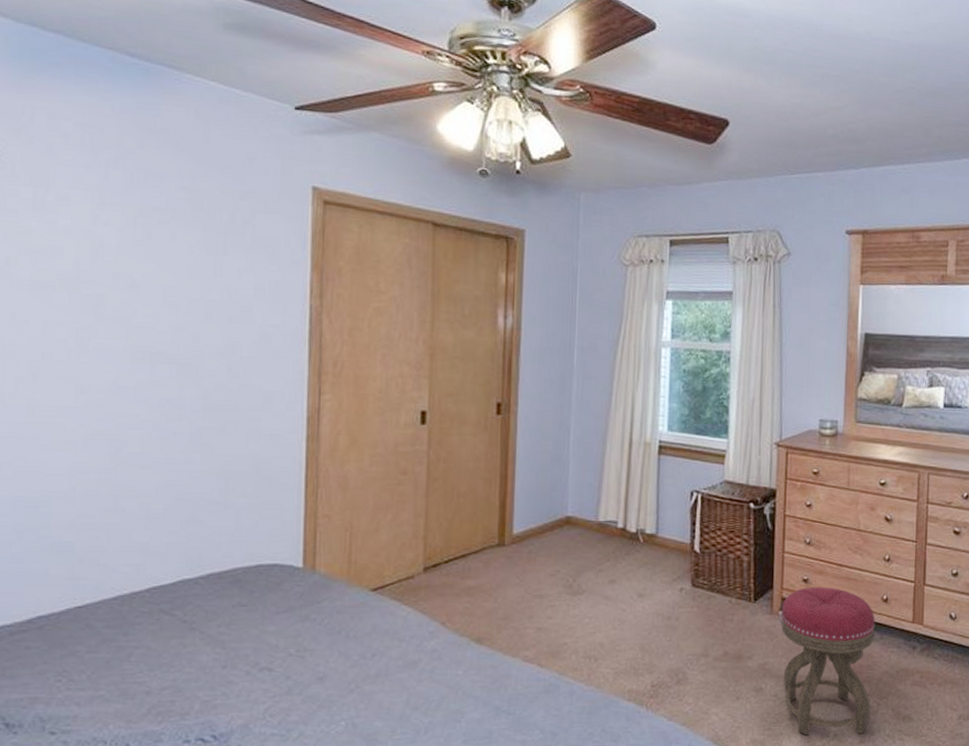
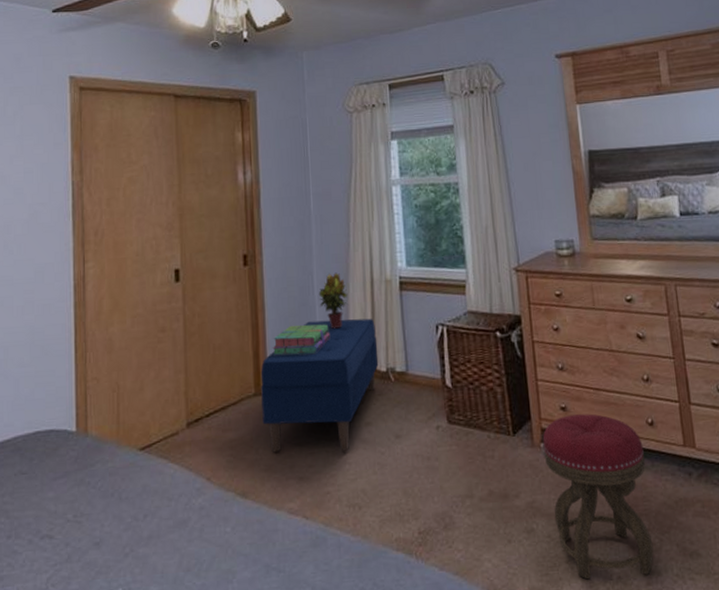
bench: none [504,477,630,606] -> present [260,318,379,453]
stack of books: none [520,479,582,509] -> present [272,324,331,356]
potted plant: none [573,430,604,486] -> present [318,272,348,329]

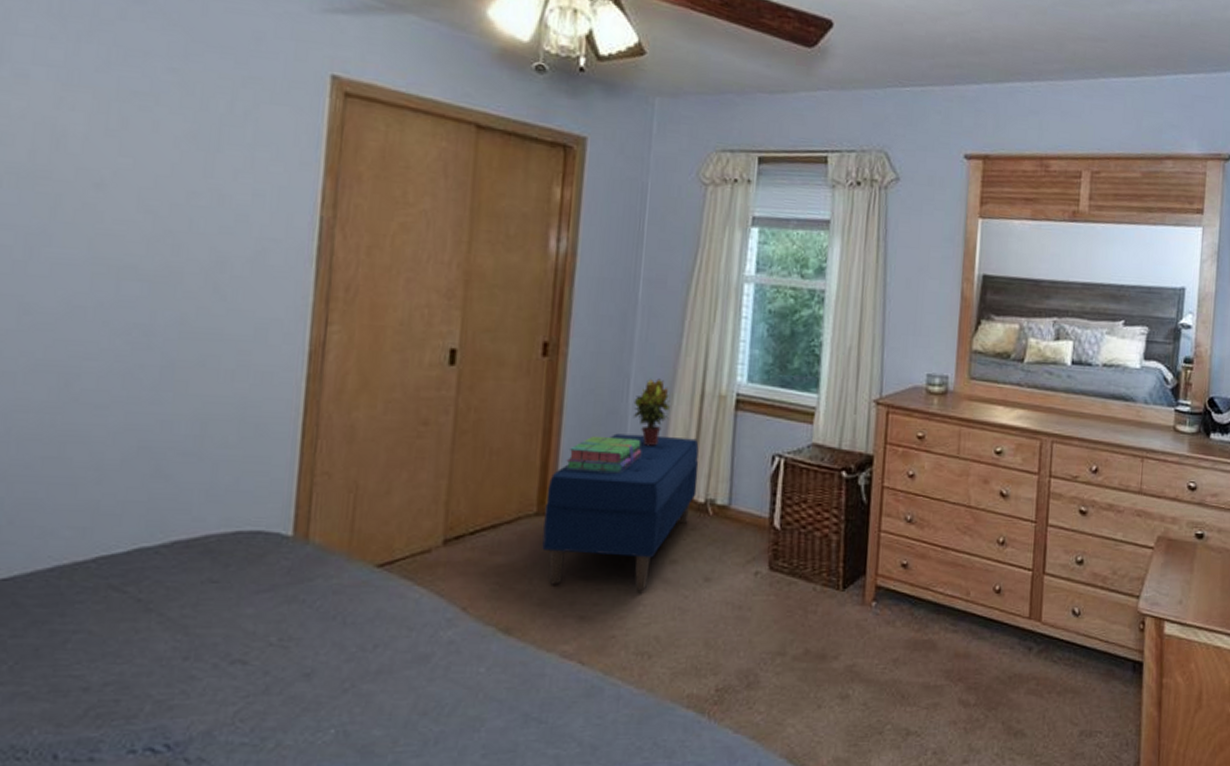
stool: present [542,414,654,580] -> none [873,573,985,753]

